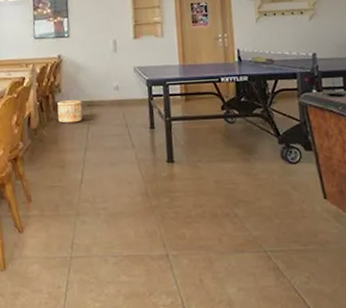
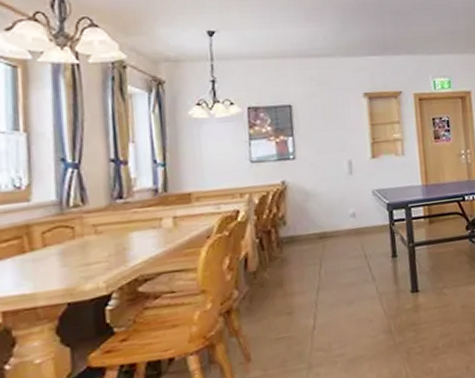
wooden bucket: present [57,100,83,123] -> none [282,232,314,262]

